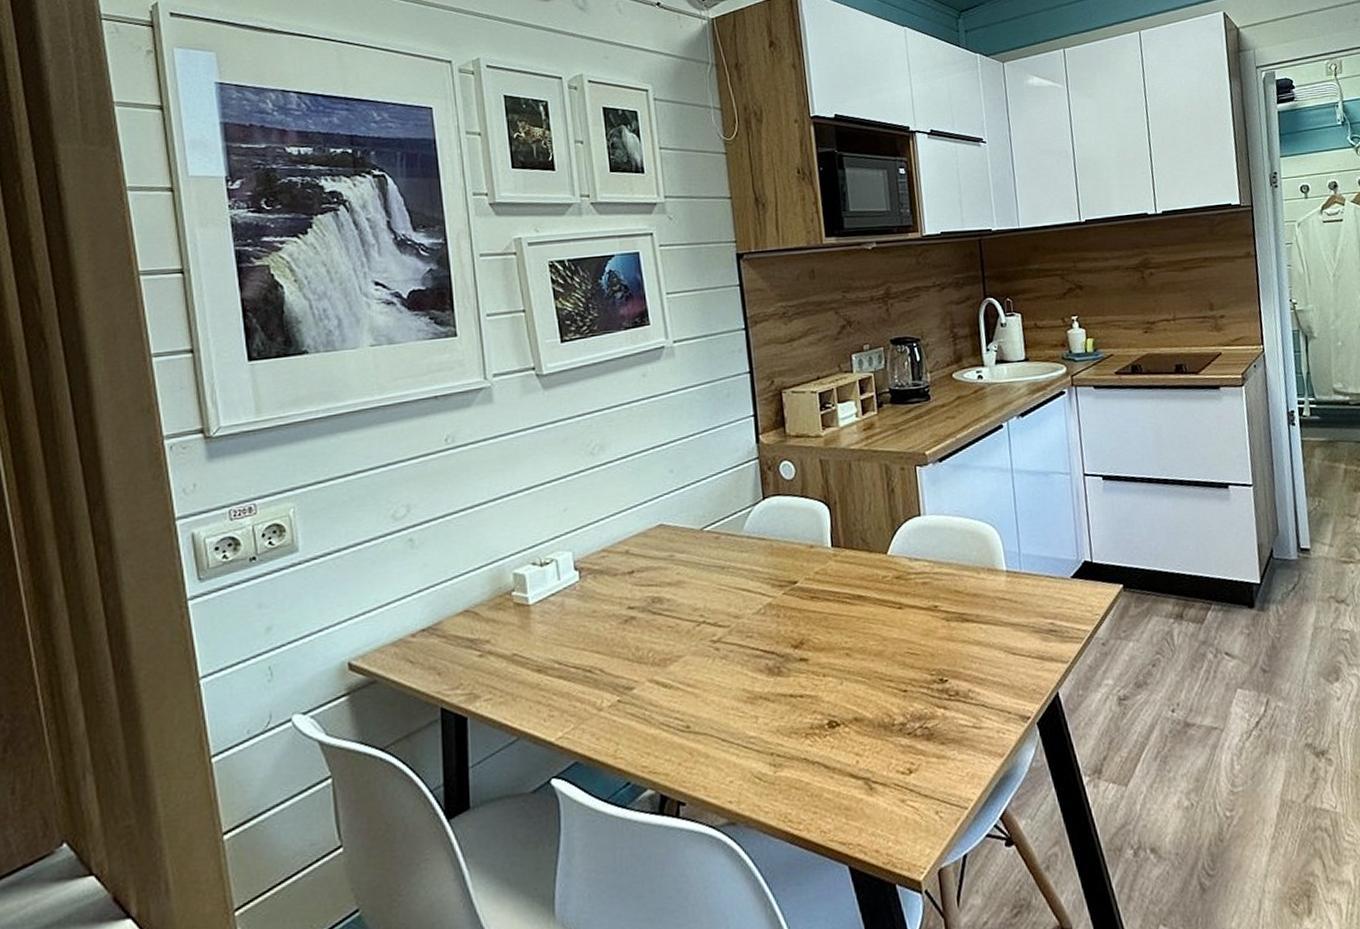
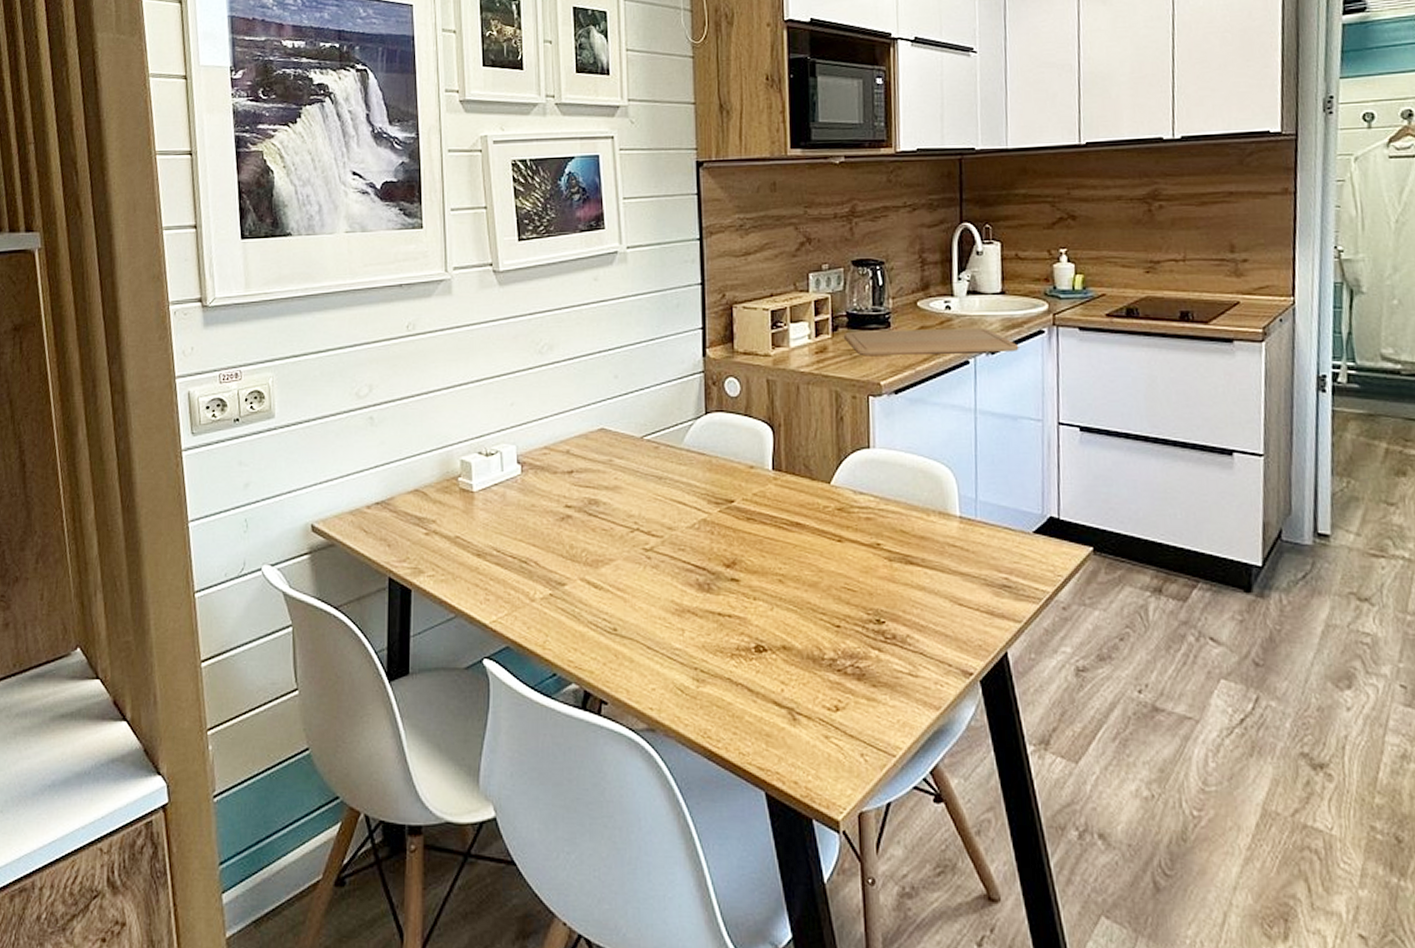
chopping board: none [889,393,1045,429] -> present [844,328,1019,356]

